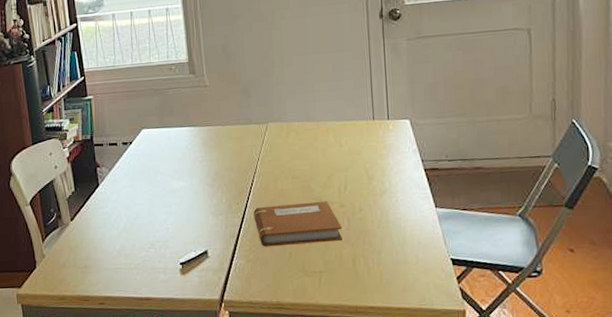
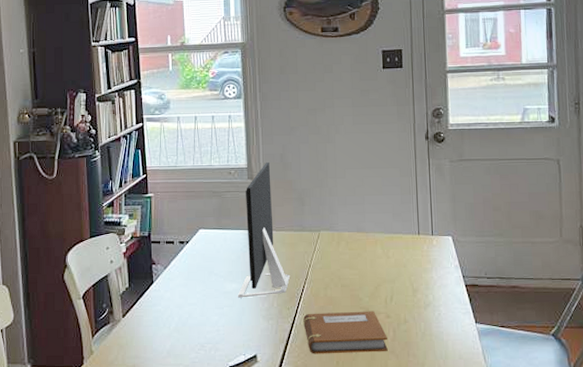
monitor: none [184,54,239,196] -> present [237,161,291,298]

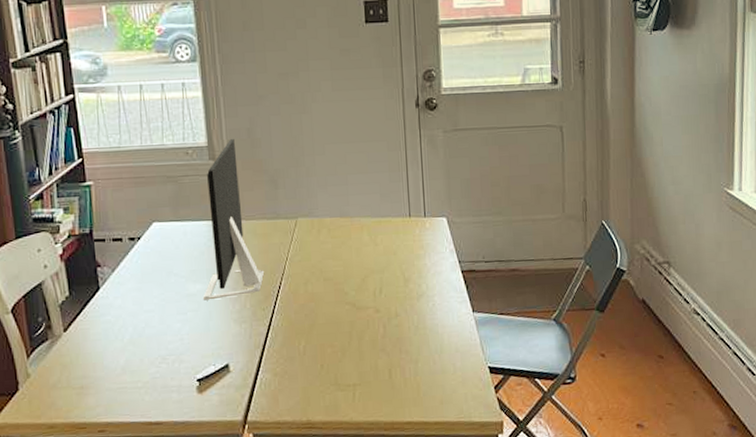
notebook: present [303,311,388,354] -> none [281,305,378,359]

